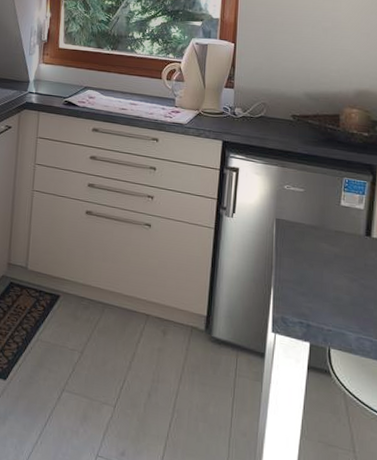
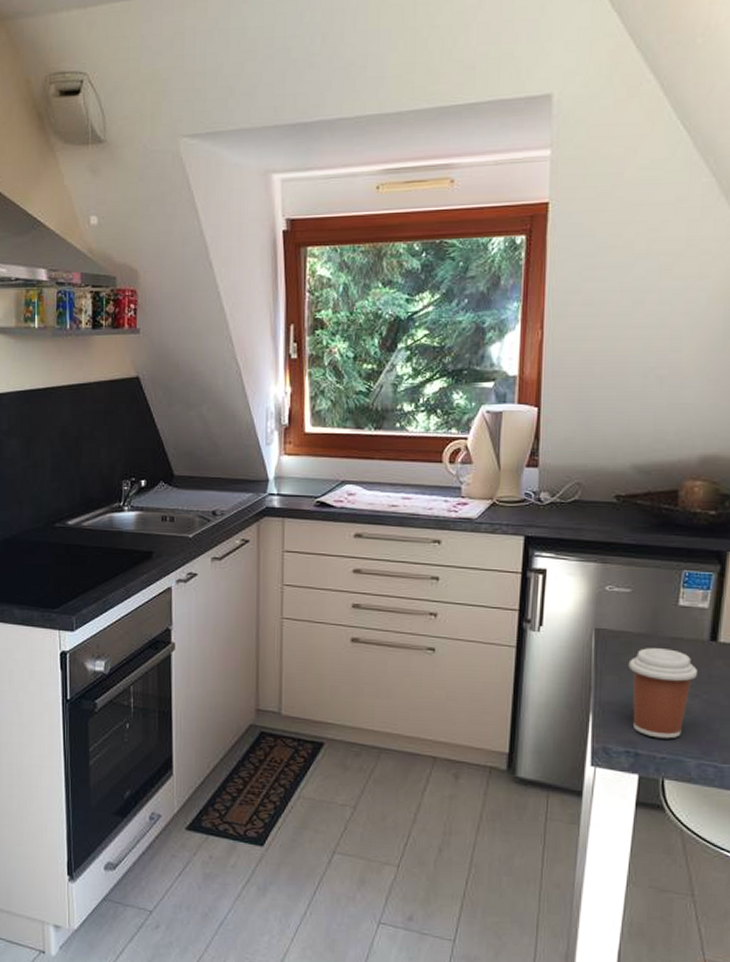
coffee cup: none [301,237,356,315] -> present [628,648,697,739]

